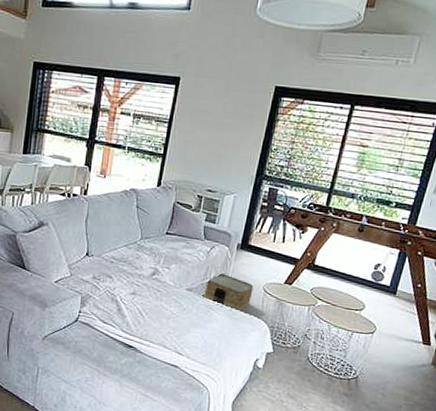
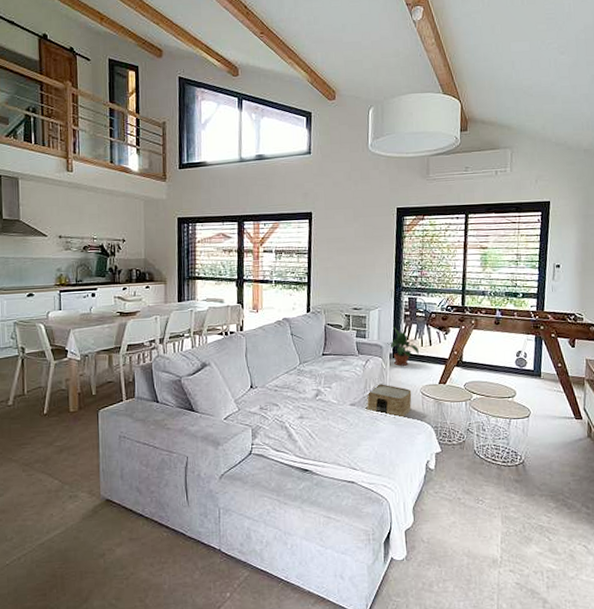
potted plant: none [237,215,270,259] -> present [387,326,419,366]

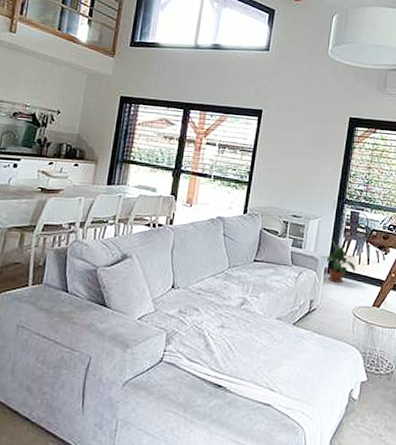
woven basket: present [367,384,412,418] -> none [294,299,343,339]

